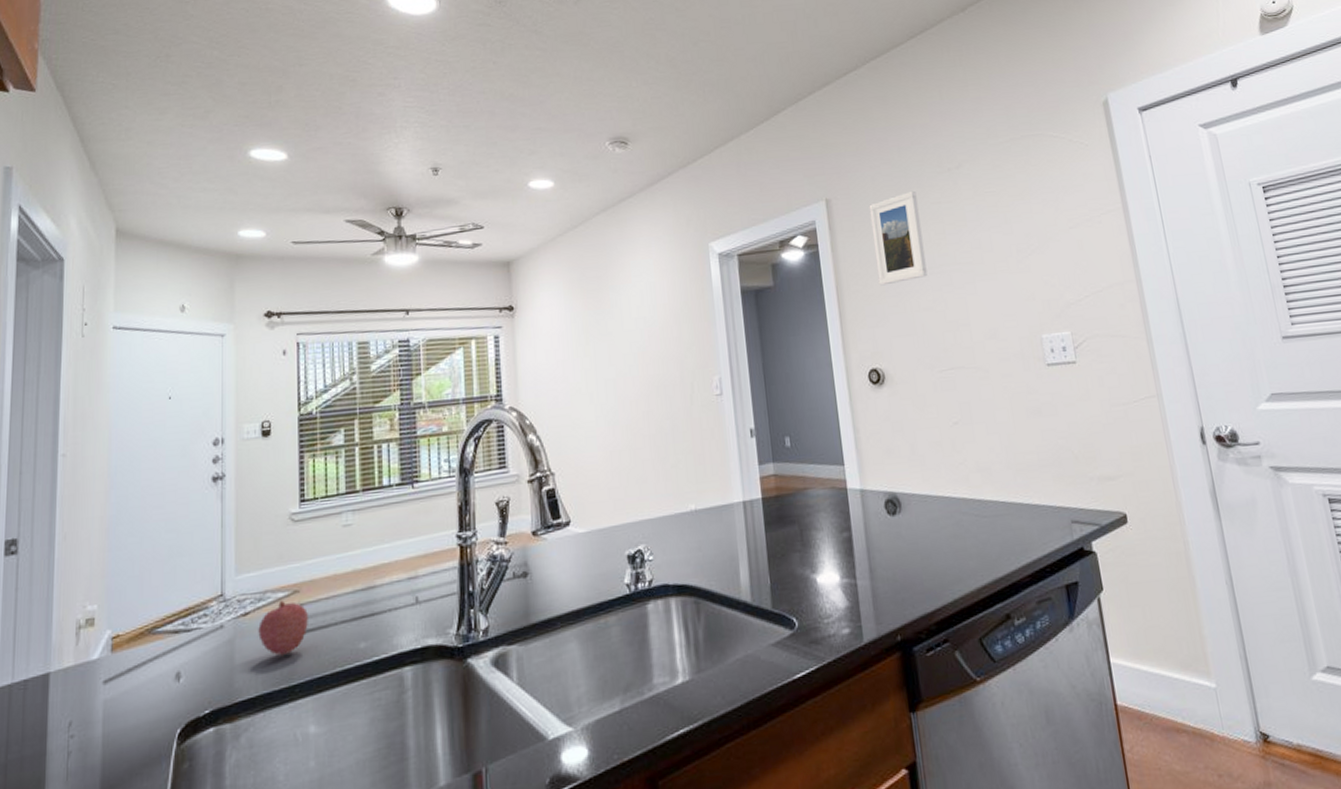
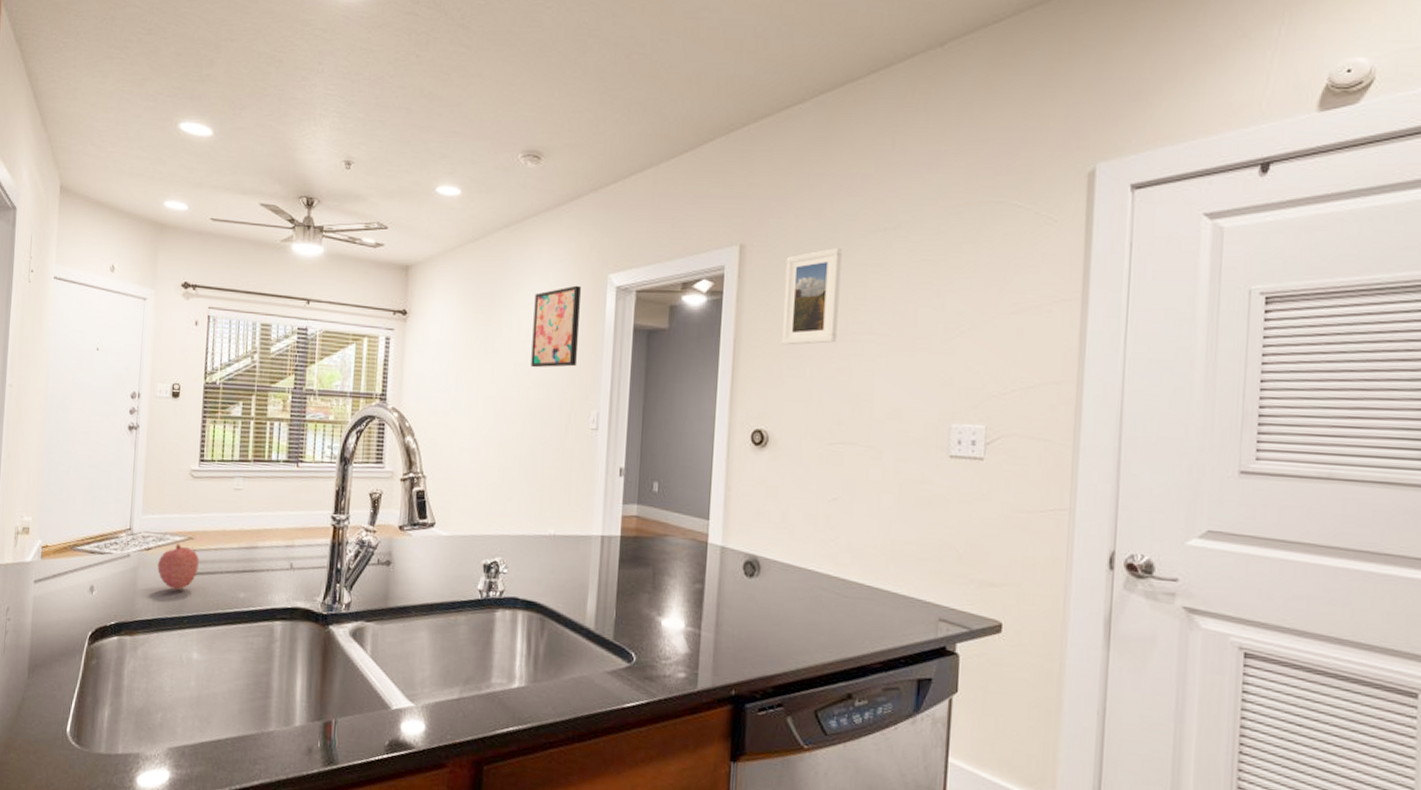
wall art: none [641,257,692,344] -> present [531,285,581,368]

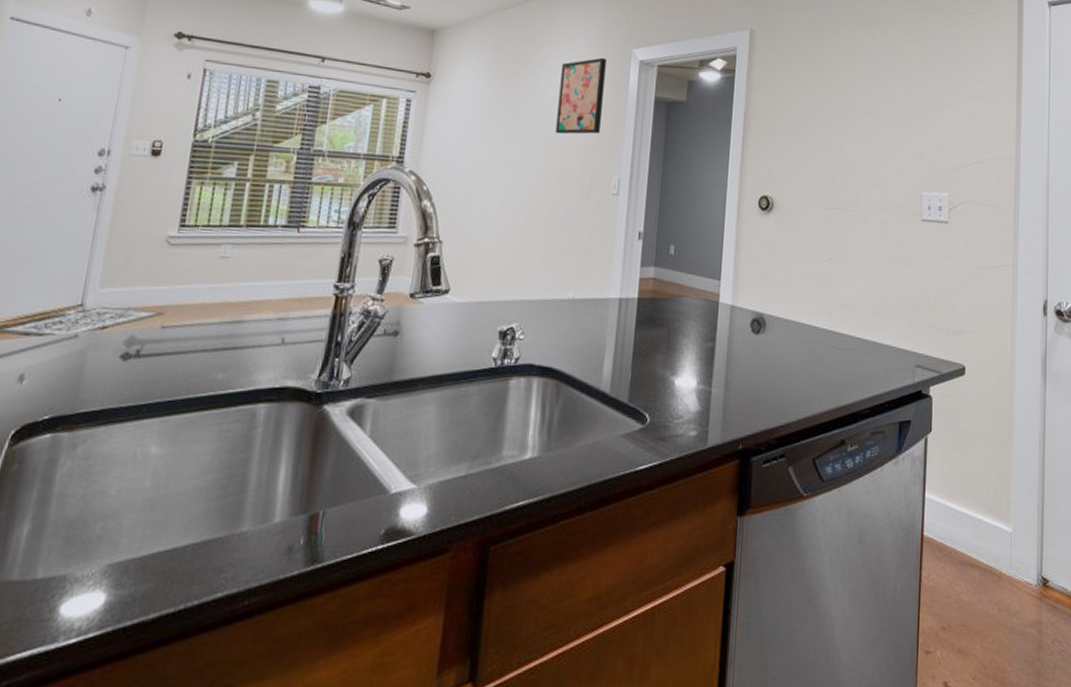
fruit: present [157,544,199,590] -> none [113,320,169,375]
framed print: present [781,247,842,346] -> none [784,37,835,121]

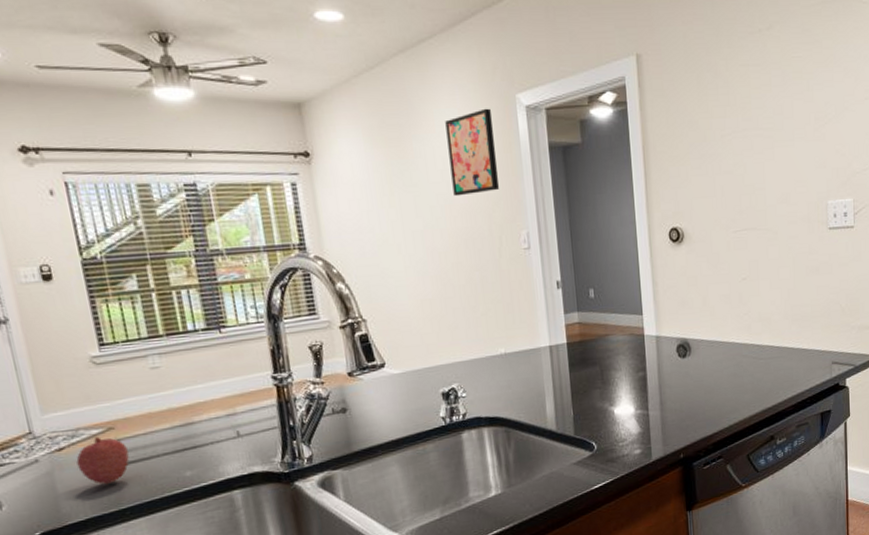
fruit: none [113,320,169,375] -> present [76,437,130,485]

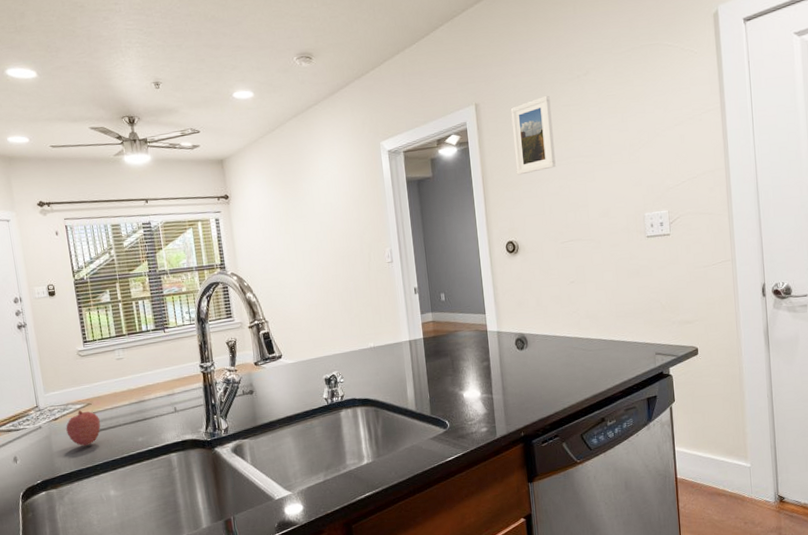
wall art: present [445,108,500,197] -> none [327,154,369,224]
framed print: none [679,50,730,148] -> present [510,95,556,175]

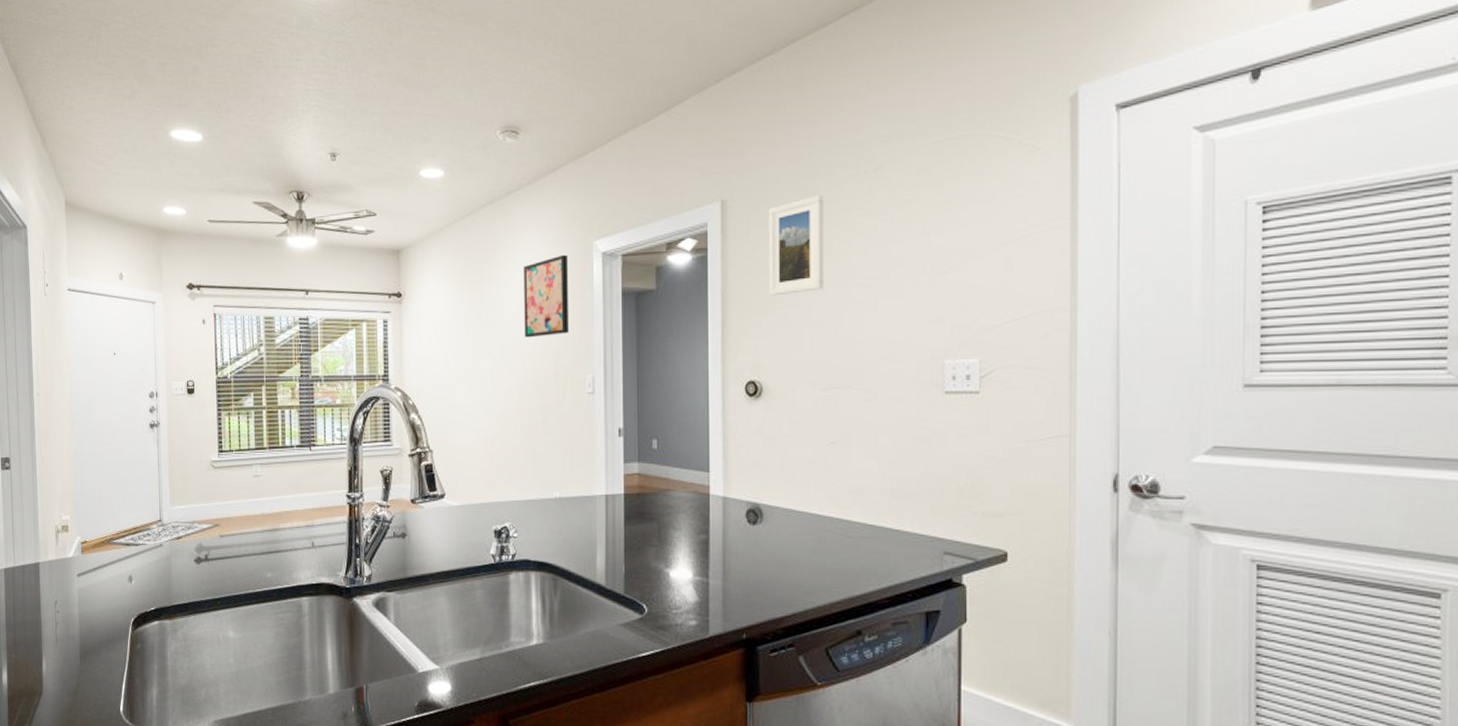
fruit: present [66,410,101,447] -> none [189,531,227,575]
wall art: none [327,154,369,224] -> present [524,254,570,338]

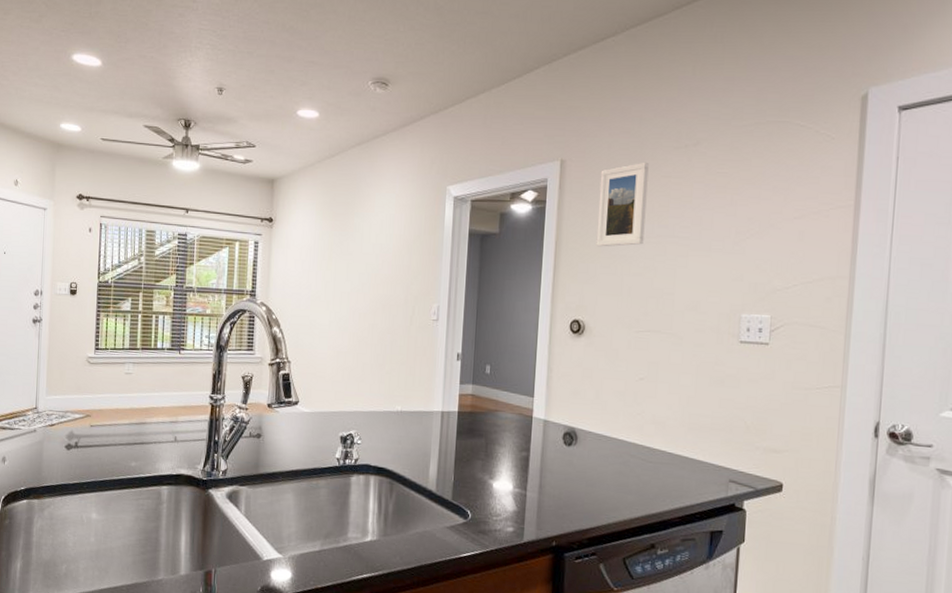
wall art: present [524,254,570,338] -> none [380,196,423,268]

